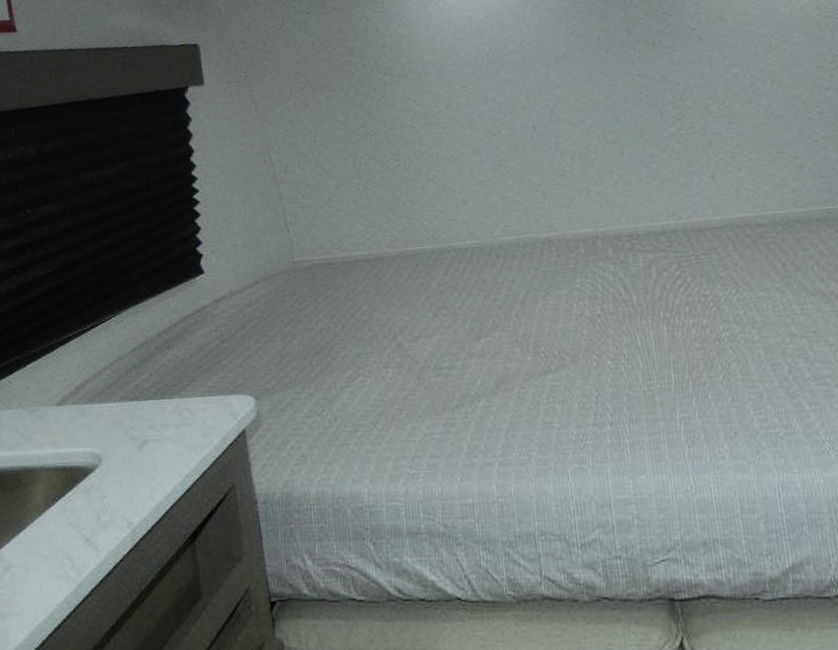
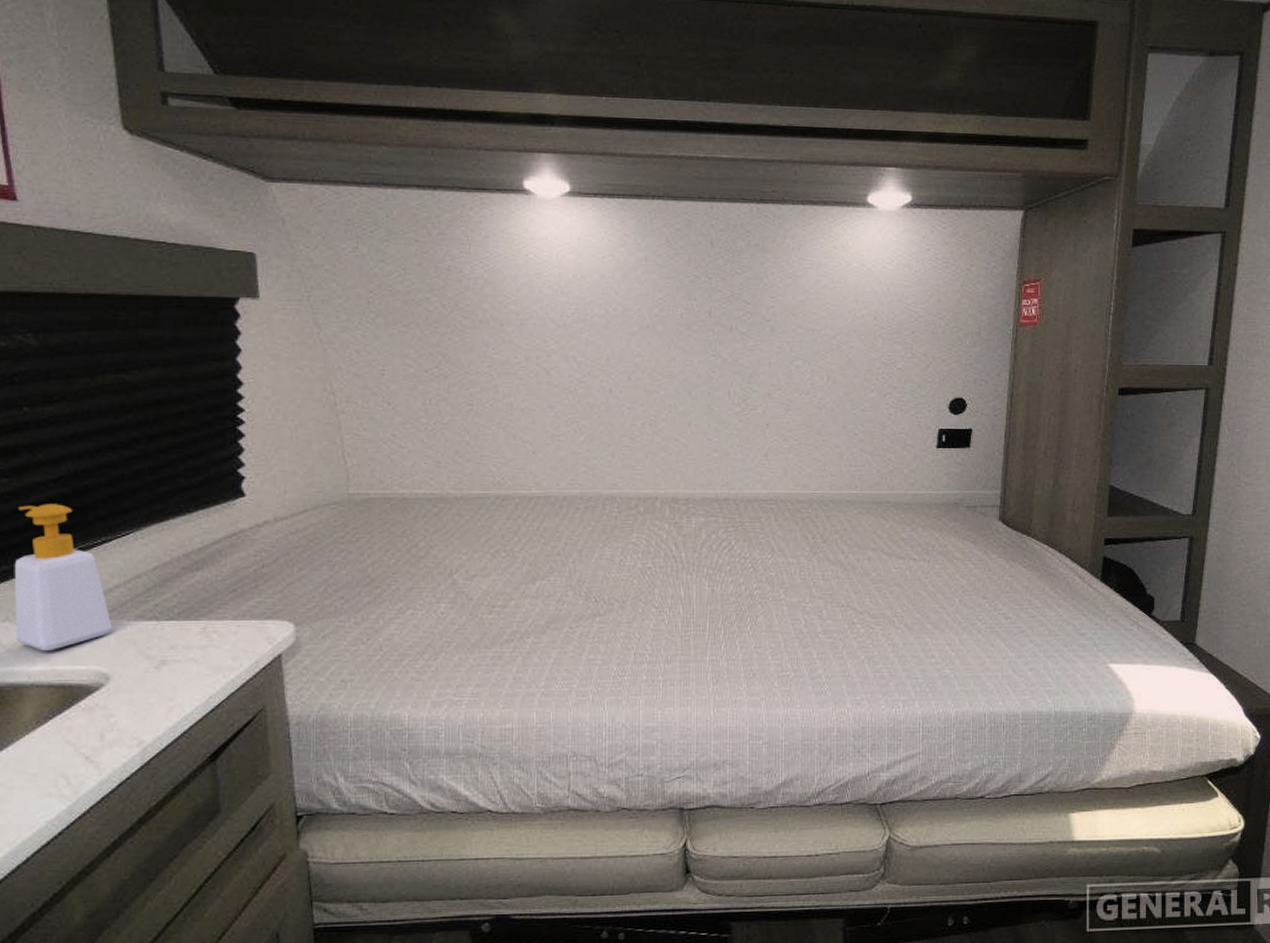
soap bottle: none [24,295,102,435] -> present [14,504,112,651]

